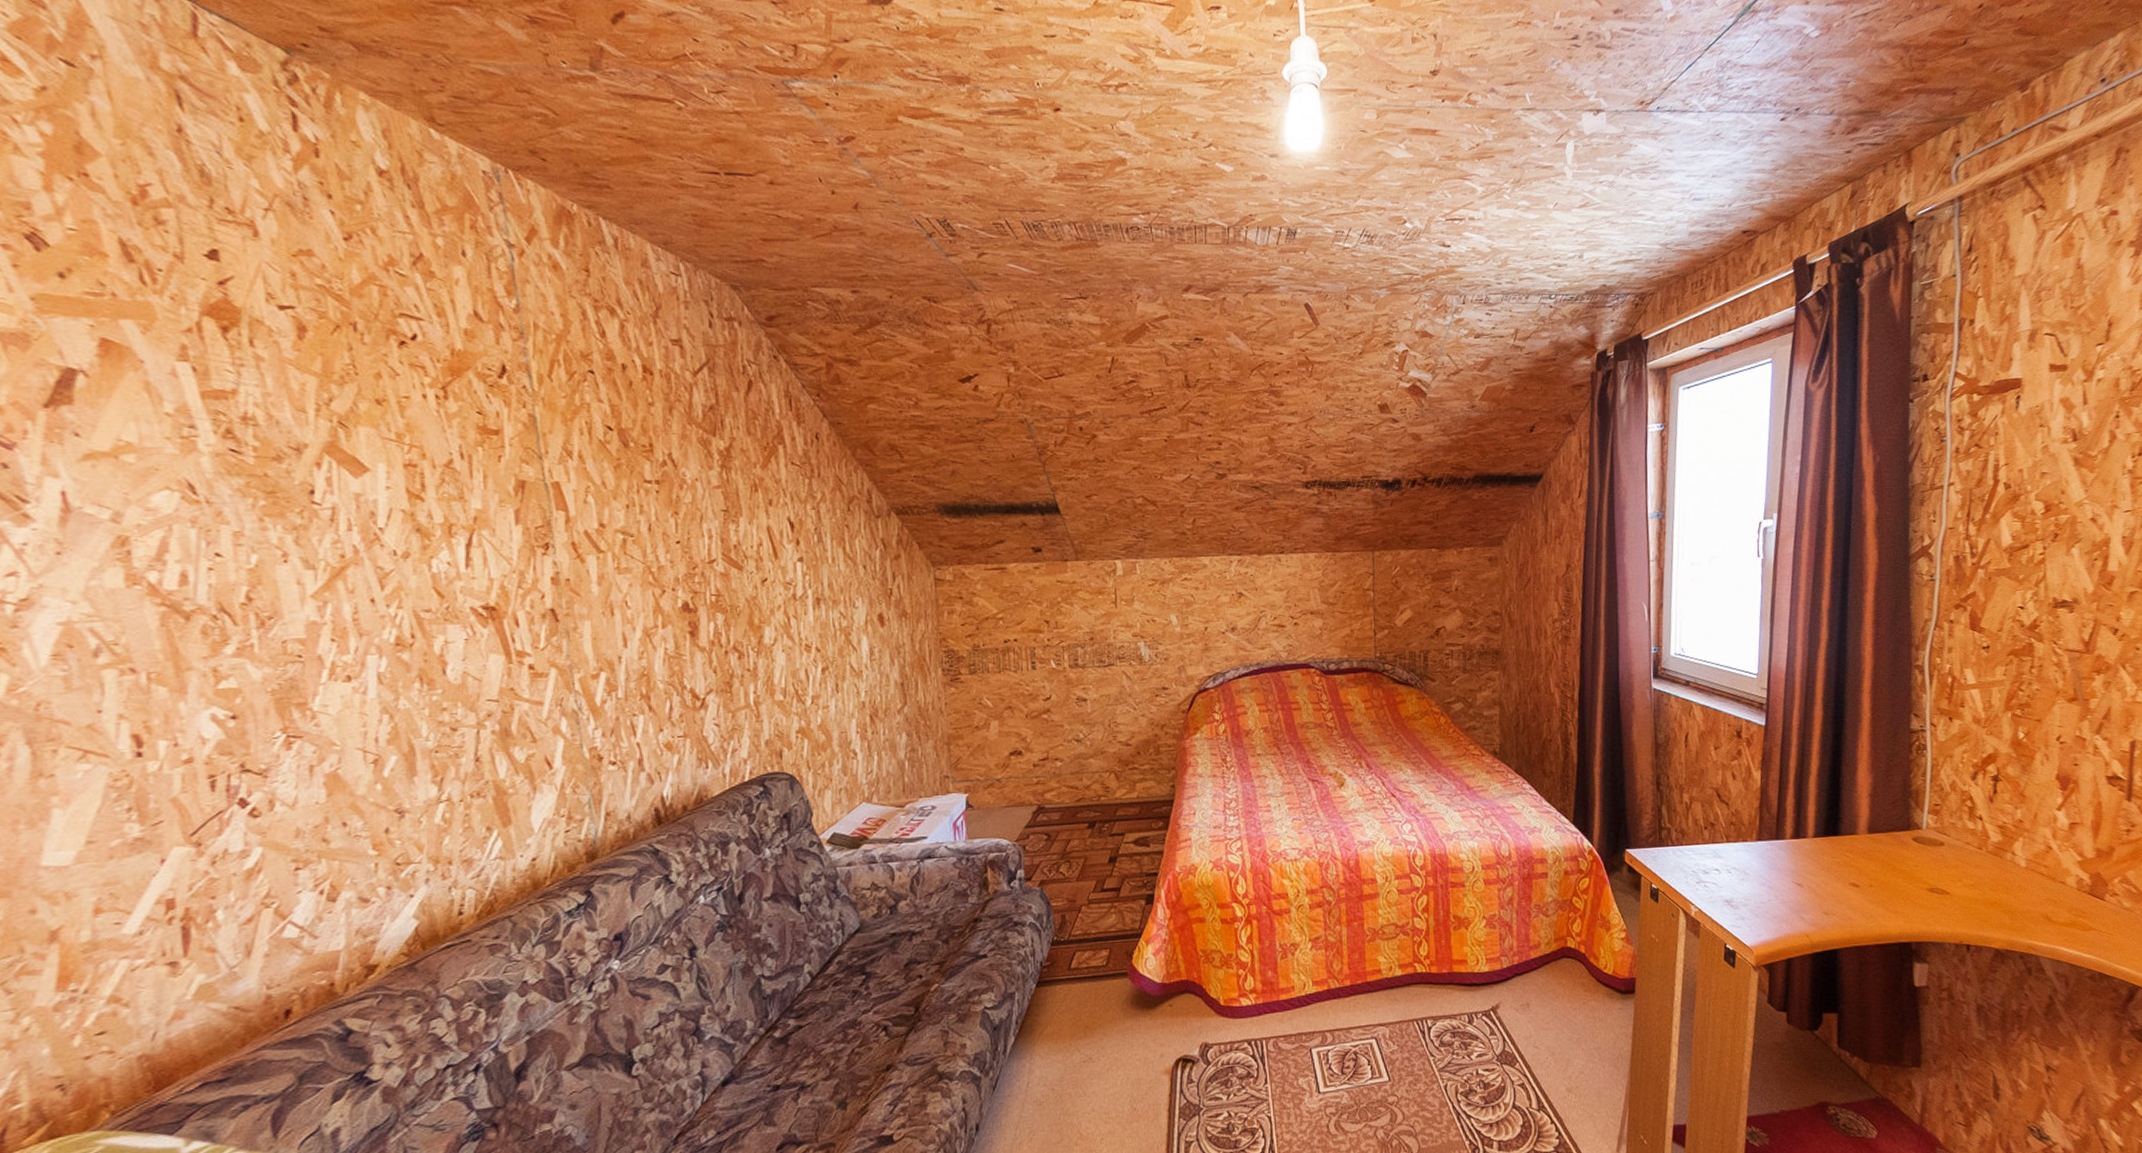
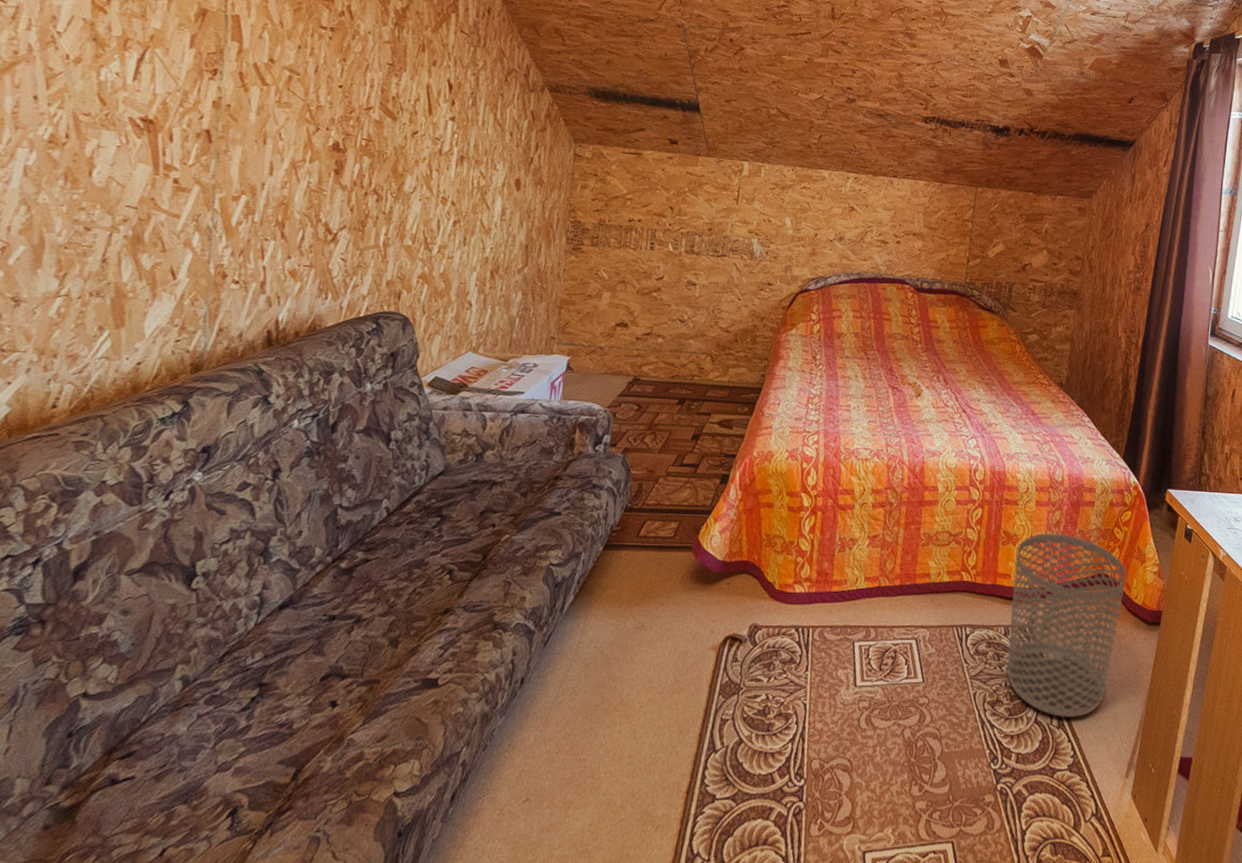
waste bin: none [1470,911,1592,1100] -> present [1006,533,1126,717]

